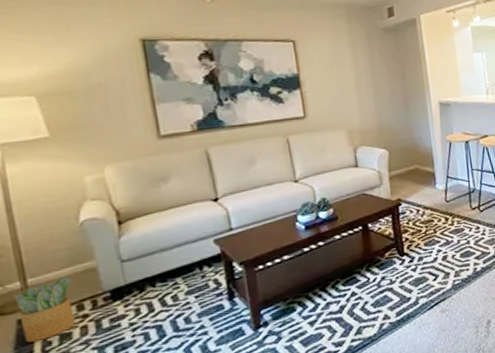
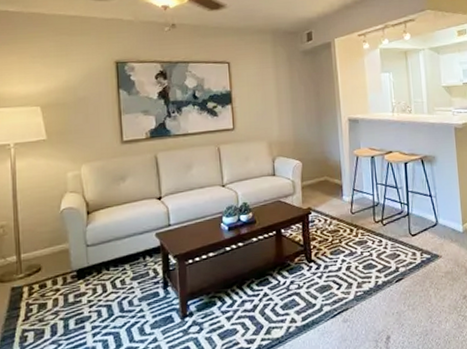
potted plant: present [13,276,75,343] -> none [11,254,53,308]

